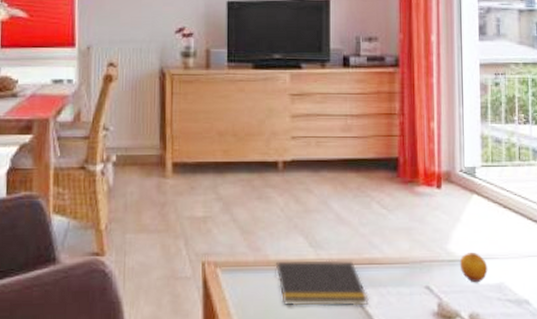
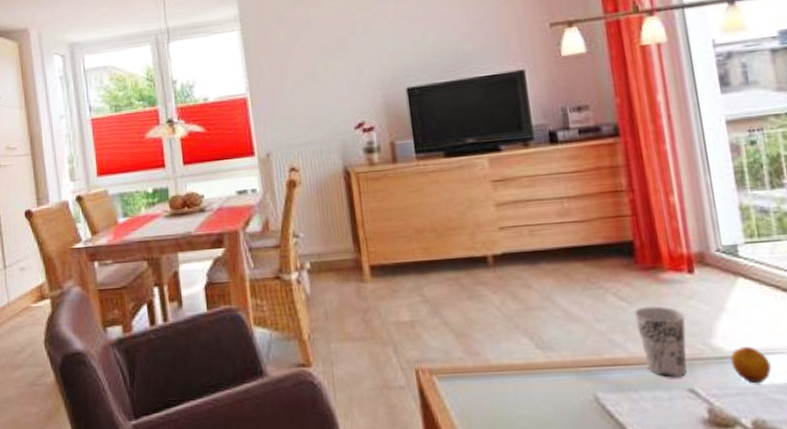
notepad: present [275,260,369,306] -> none [498,362,618,416]
cup: none [391,215,430,276] -> present [633,306,687,378]

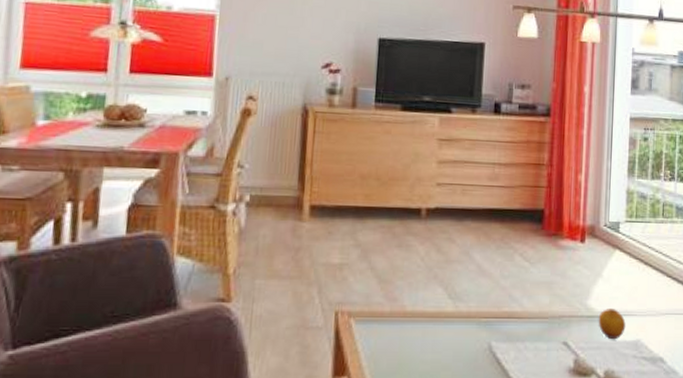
cup: present [633,306,687,378] -> none [533,268,571,332]

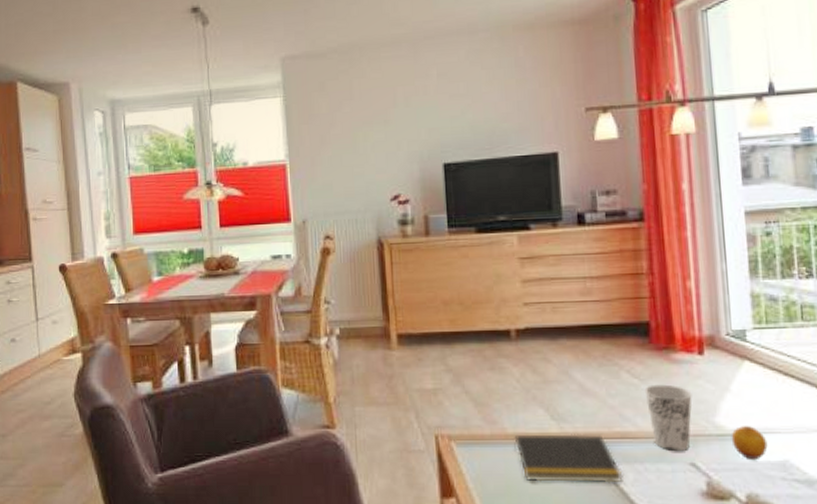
notepad: none [411,312,506,361] -> present [514,434,623,483]
cup: none [533,268,571,332] -> present [644,384,692,452]

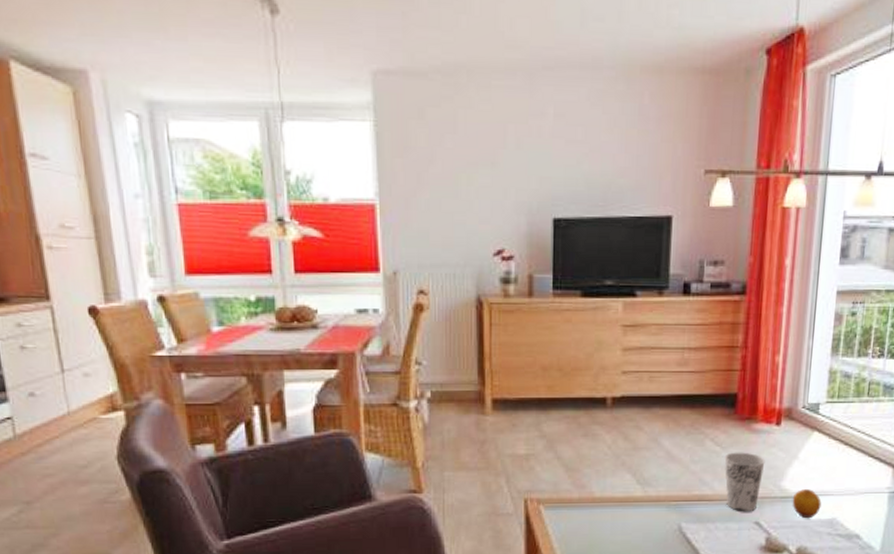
notepad: present [514,434,623,483] -> none [600,497,696,541]

